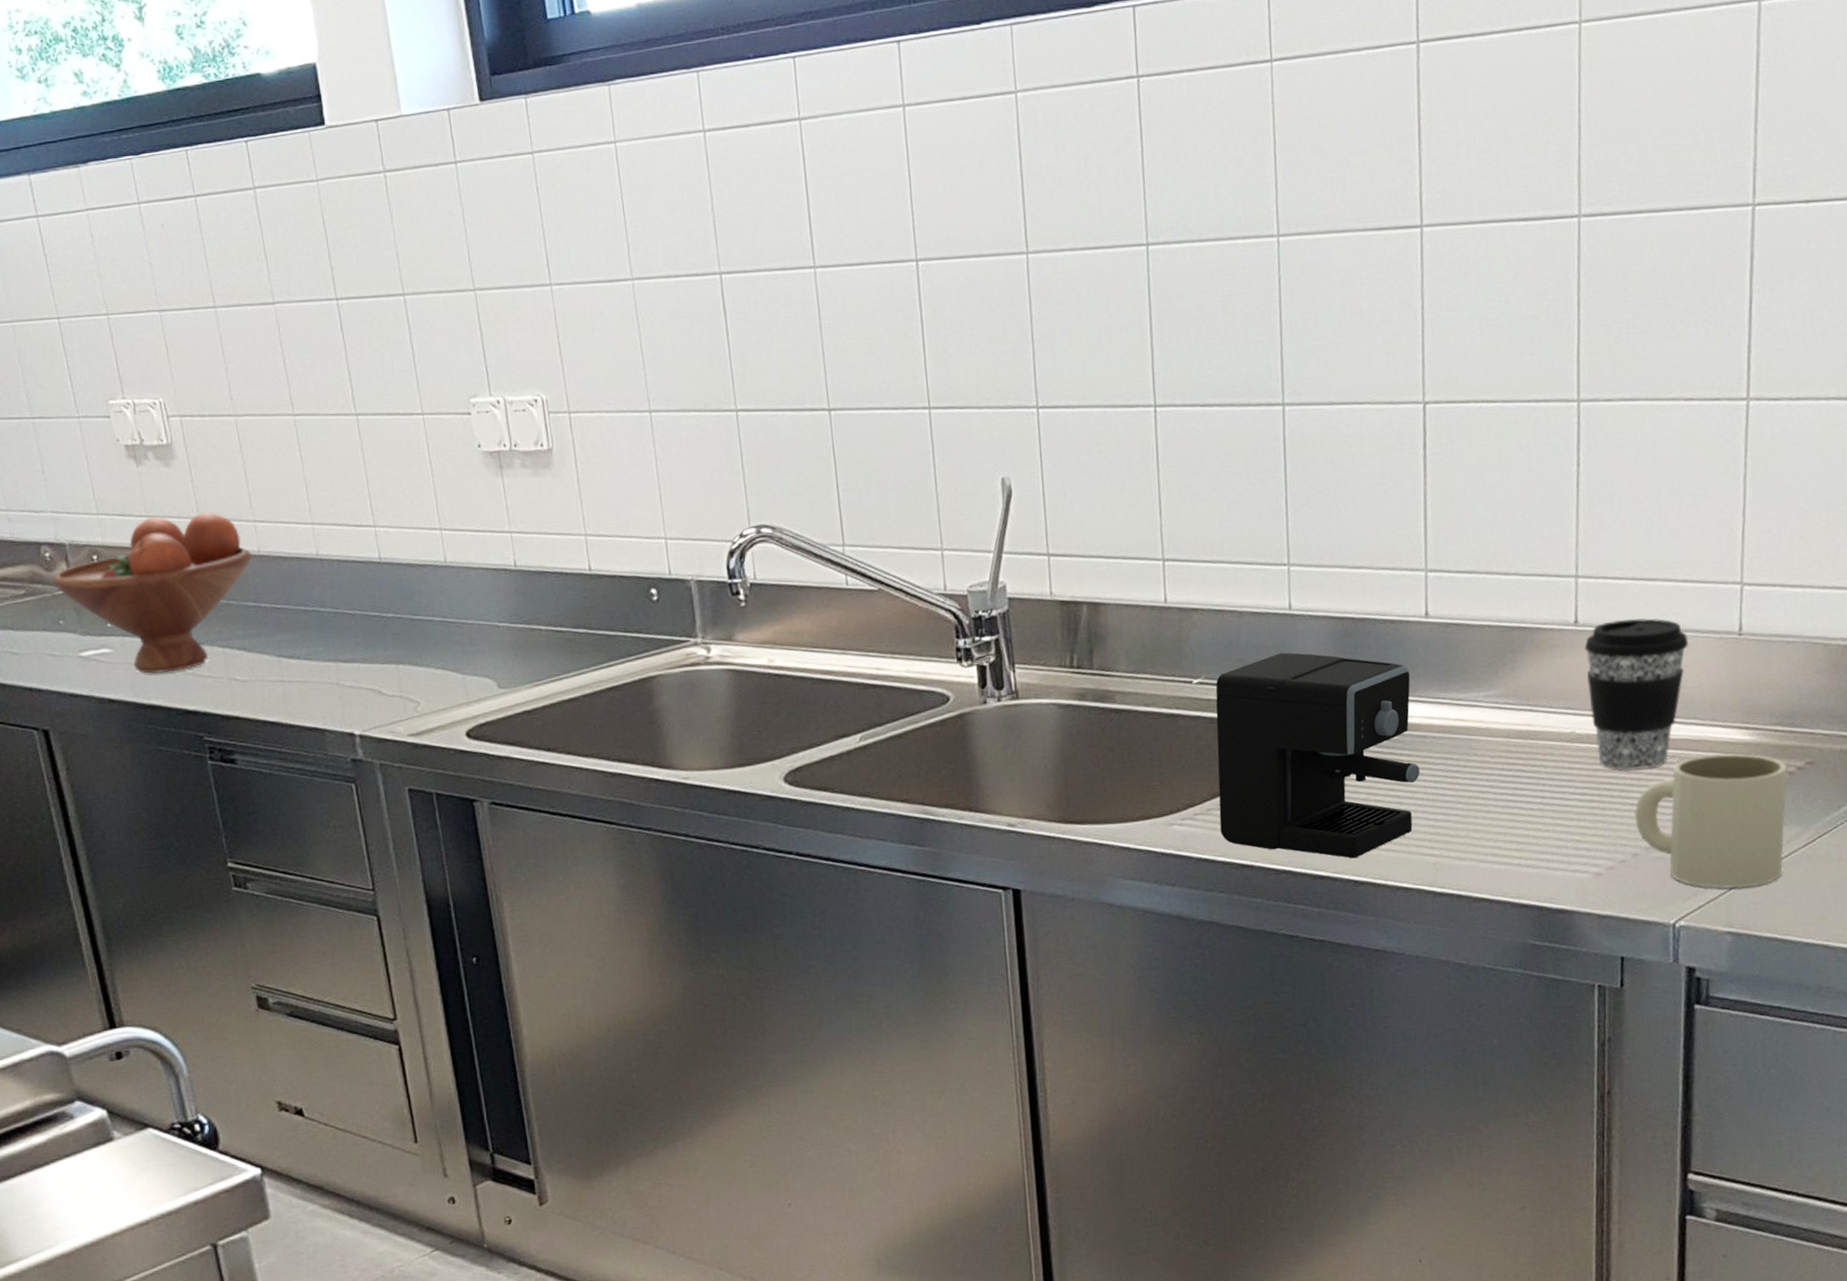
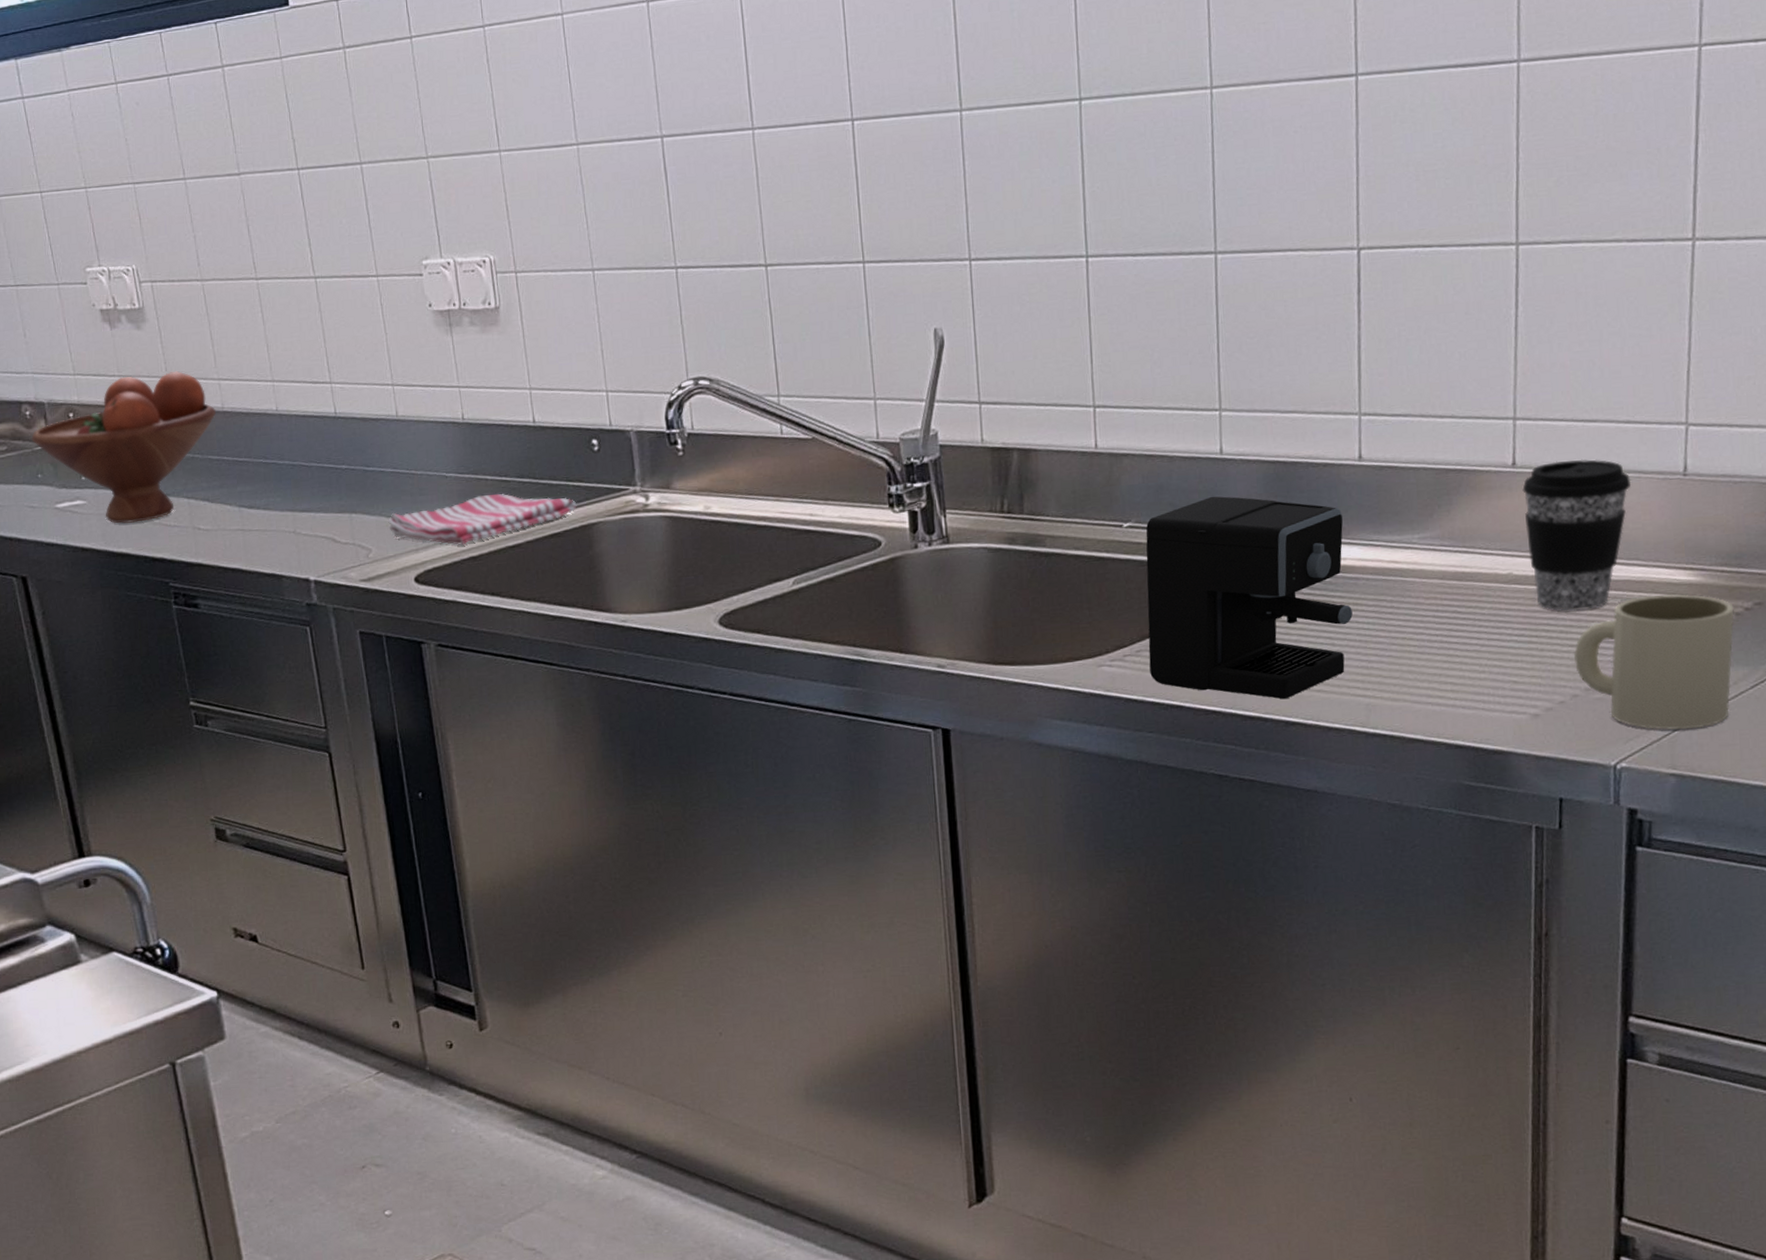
dish towel: none [437,644,636,699] -> present [388,493,577,546]

